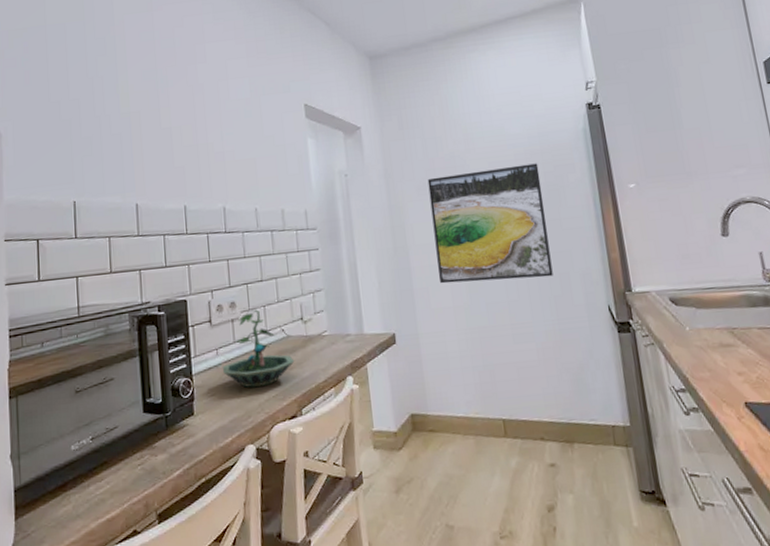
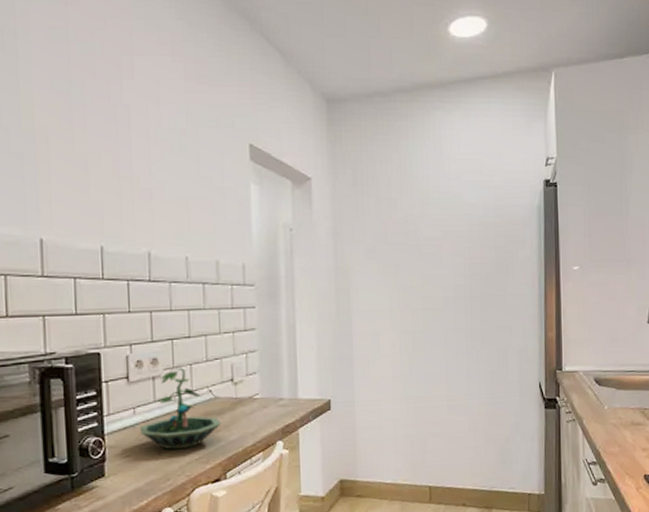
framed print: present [427,163,553,284] -> none [378,236,492,352]

